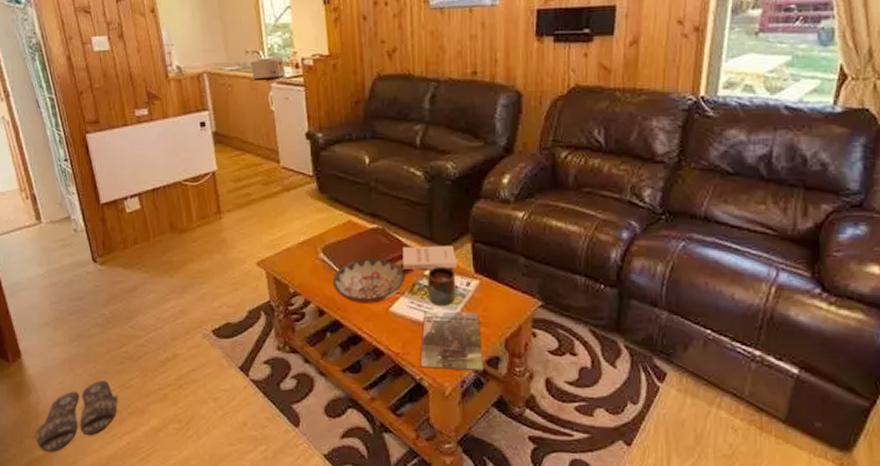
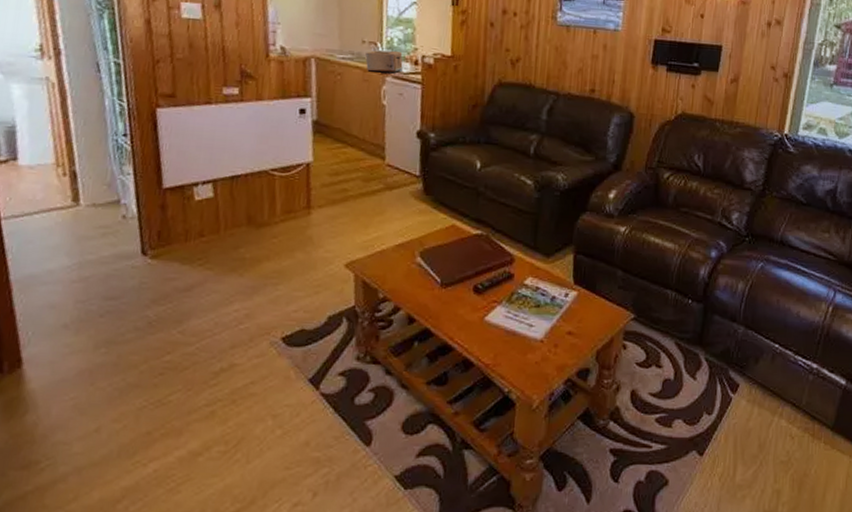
slippers: present [36,380,118,452] -> none [25,395,150,486]
bowl: present [332,258,406,304] -> none [427,264,505,313]
books: present [403,245,457,271] -> none [503,254,559,280]
magazine: present [420,311,483,371] -> none [510,321,574,383]
mug: present [427,267,456,307] -> none [525,276,555,318]

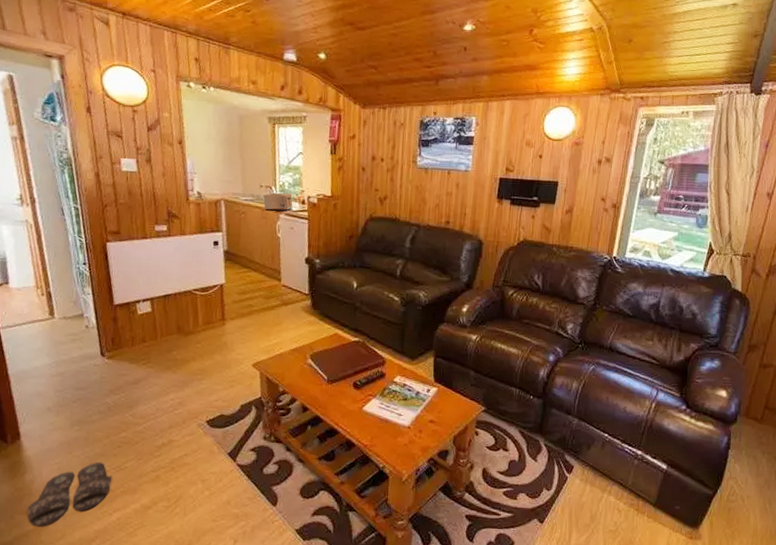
slippers: none [25,395,150,486] -> present [27,462,113,527]

